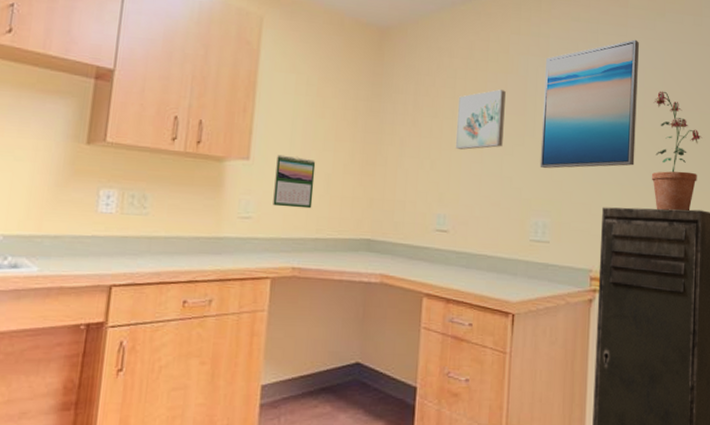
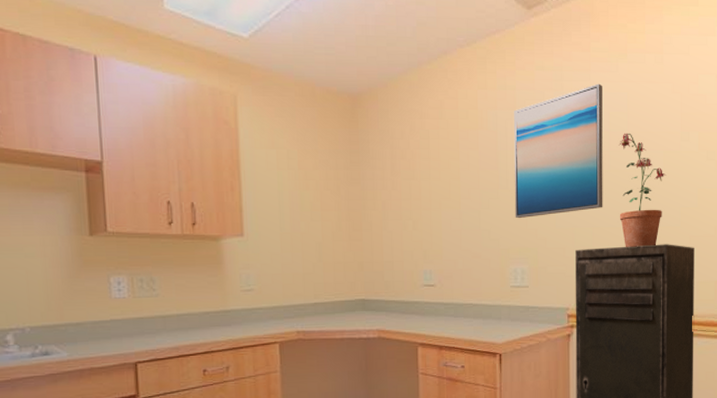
calendar: present [273,154,316,209] -> none [269,228,308,277]
wall art: present [455,89,506,150] -> none [433,146,479,208]

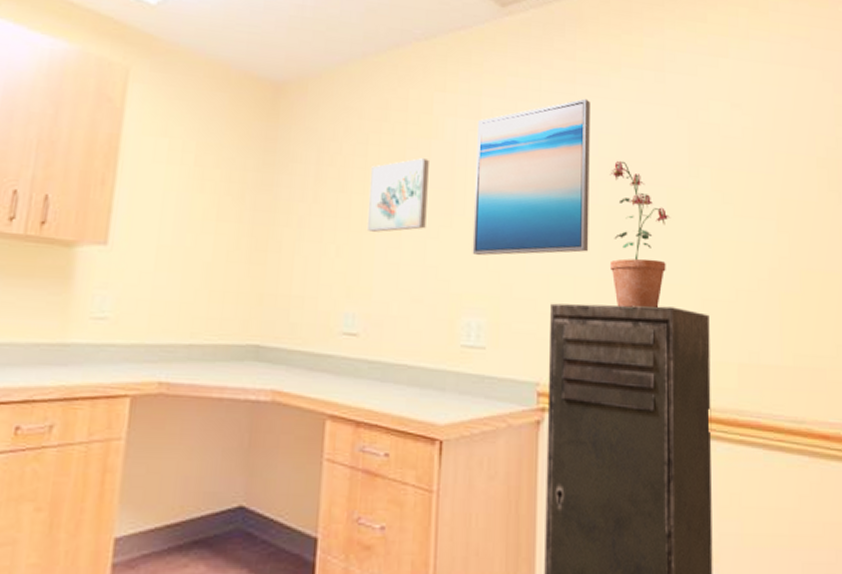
wall art: none [433,146,479,208] -> present [366,158,429,232]

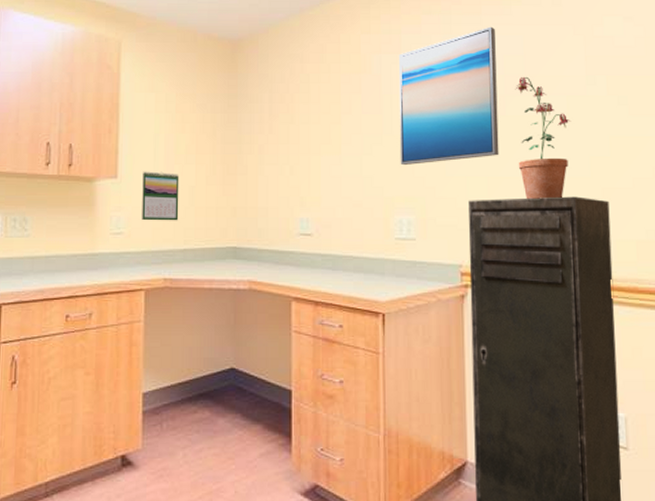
calendar: none [135,238,192,307] -> present [142,171,179,221]
wall art: present [366,158,429,232] -> none [313,90,361,153]

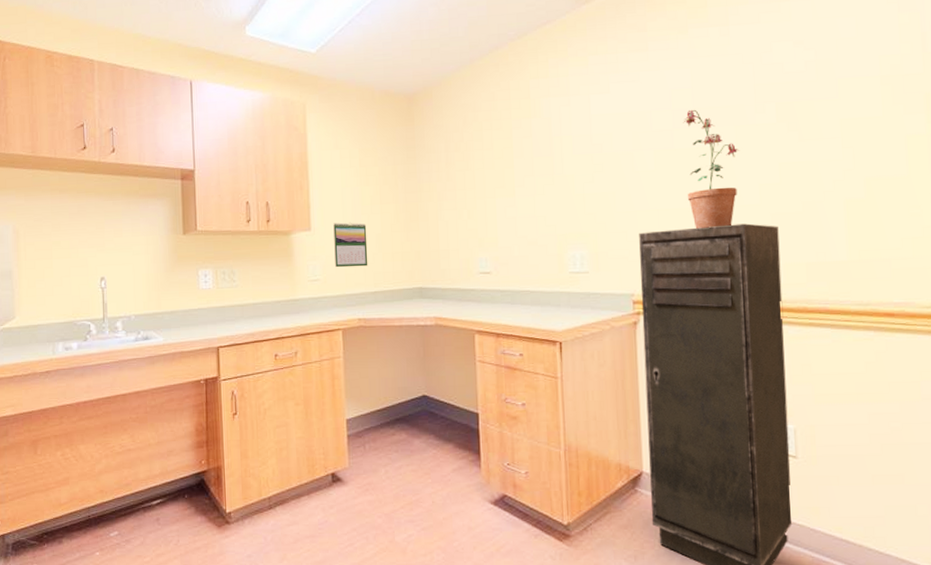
wall art: present [399,26,499,166] -> none [568,62,668,204]

